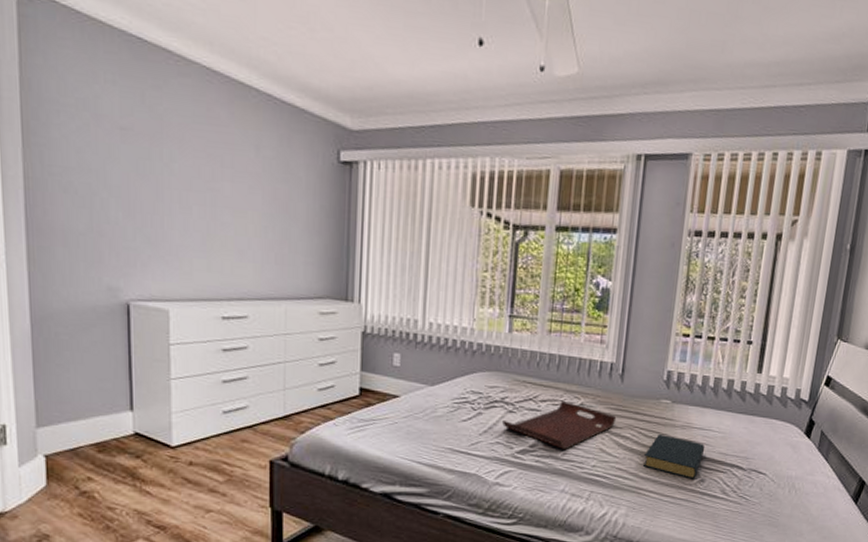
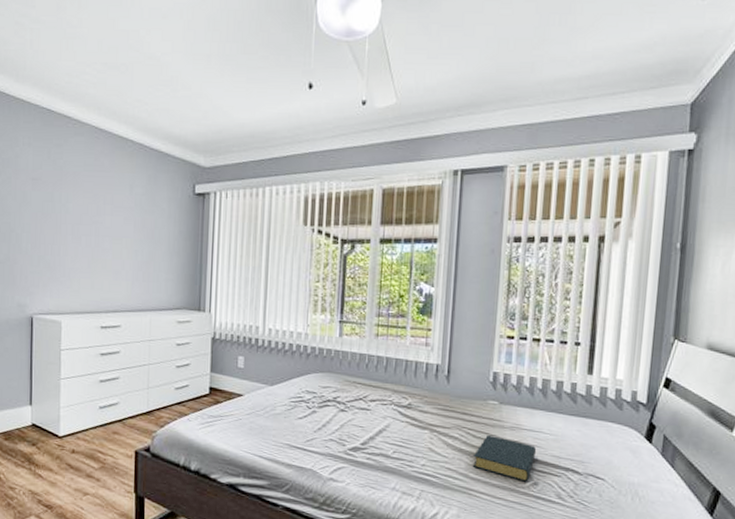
serving tray: present [502,401,617,449] -> none [335,401,444,448]

